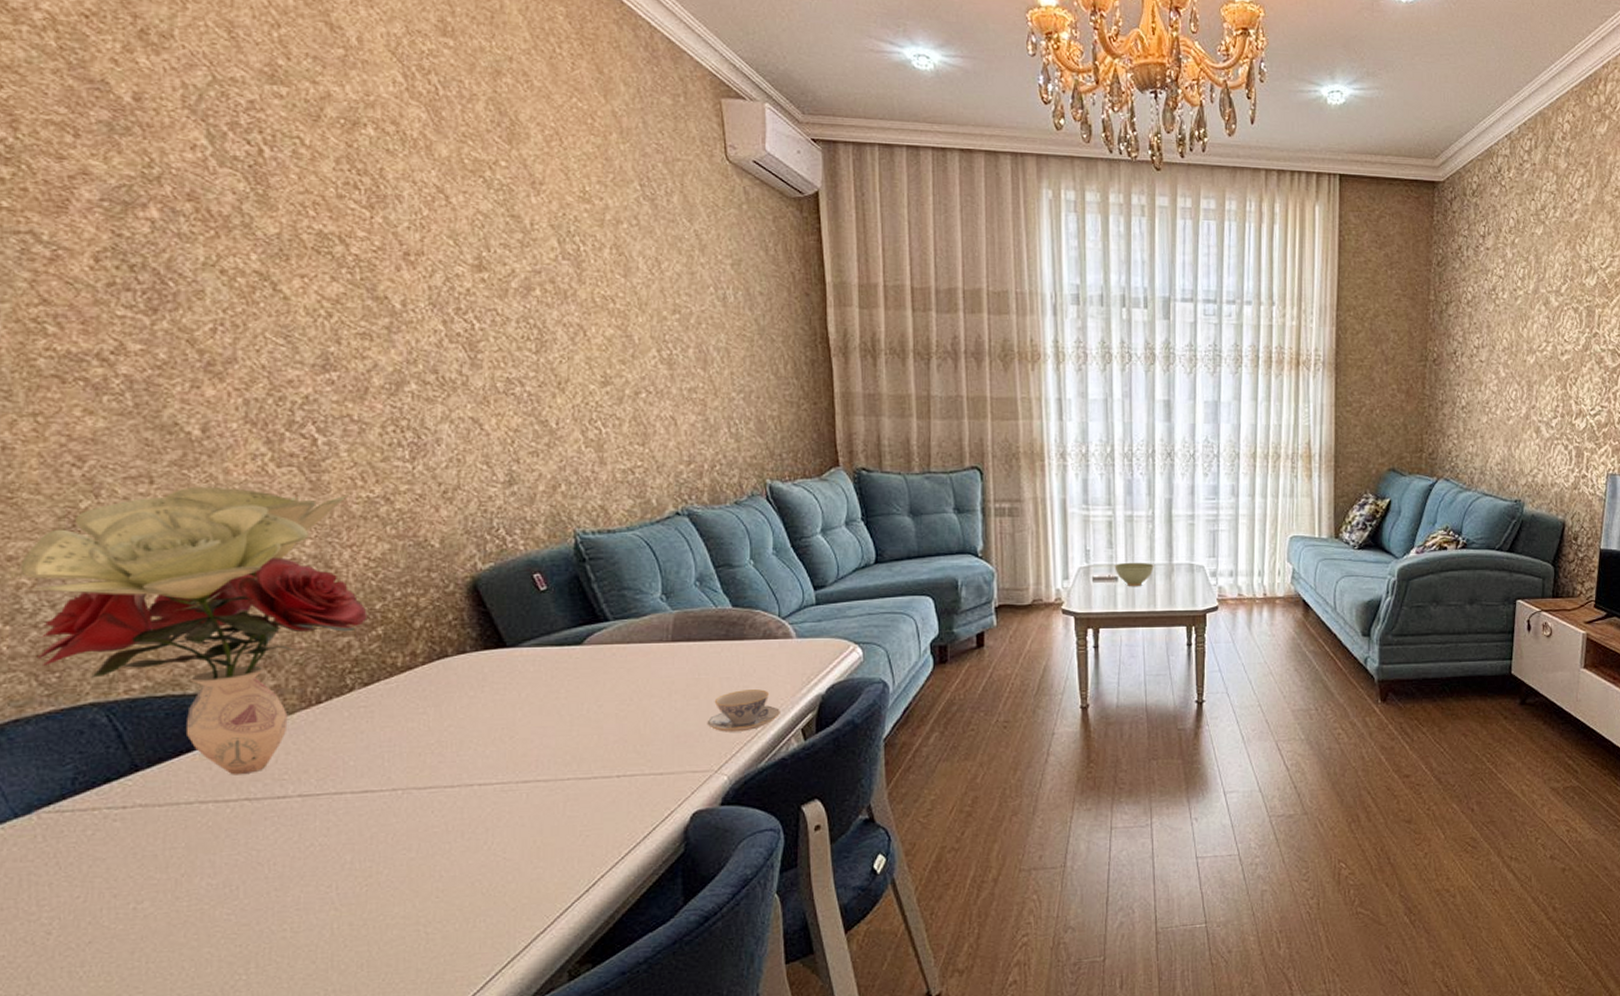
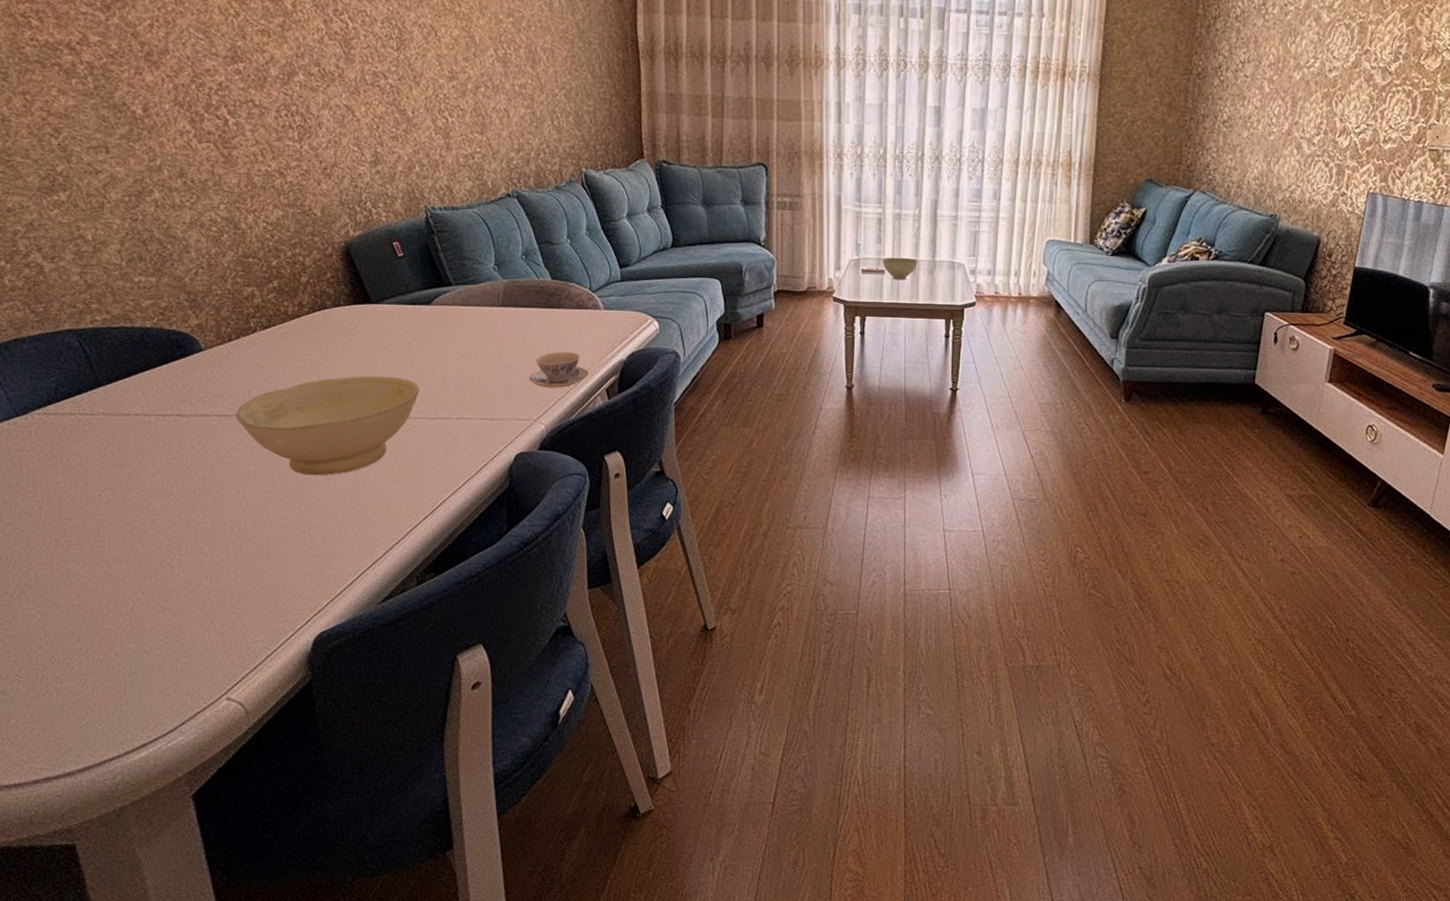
flower bouquet: present [20,486,367,775] -> none [16,156,266,395]
bowl: none [326,732,569,860] -> present [236,375,419,476]

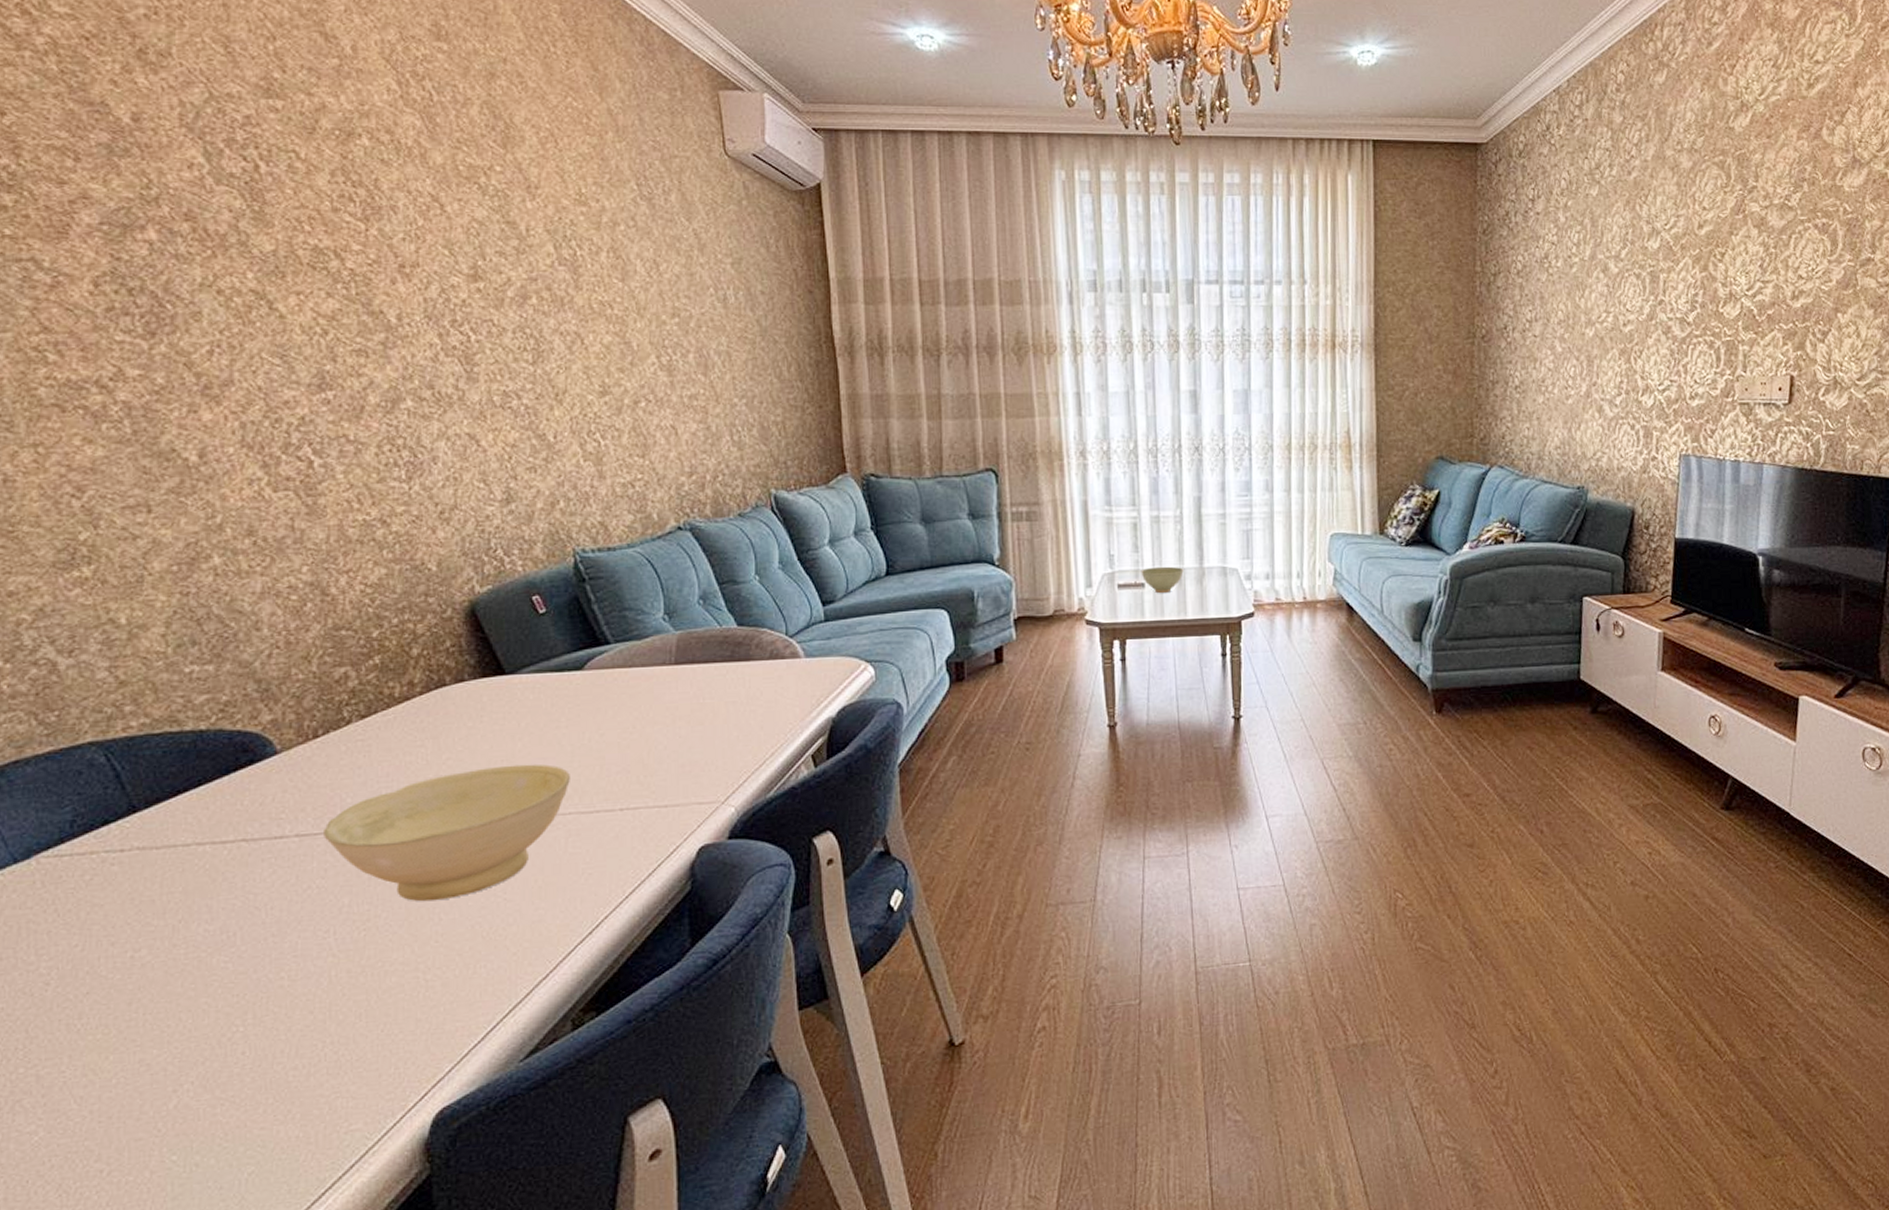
teacup: present [529,352,589,388] -> none [712,713,789,760]

